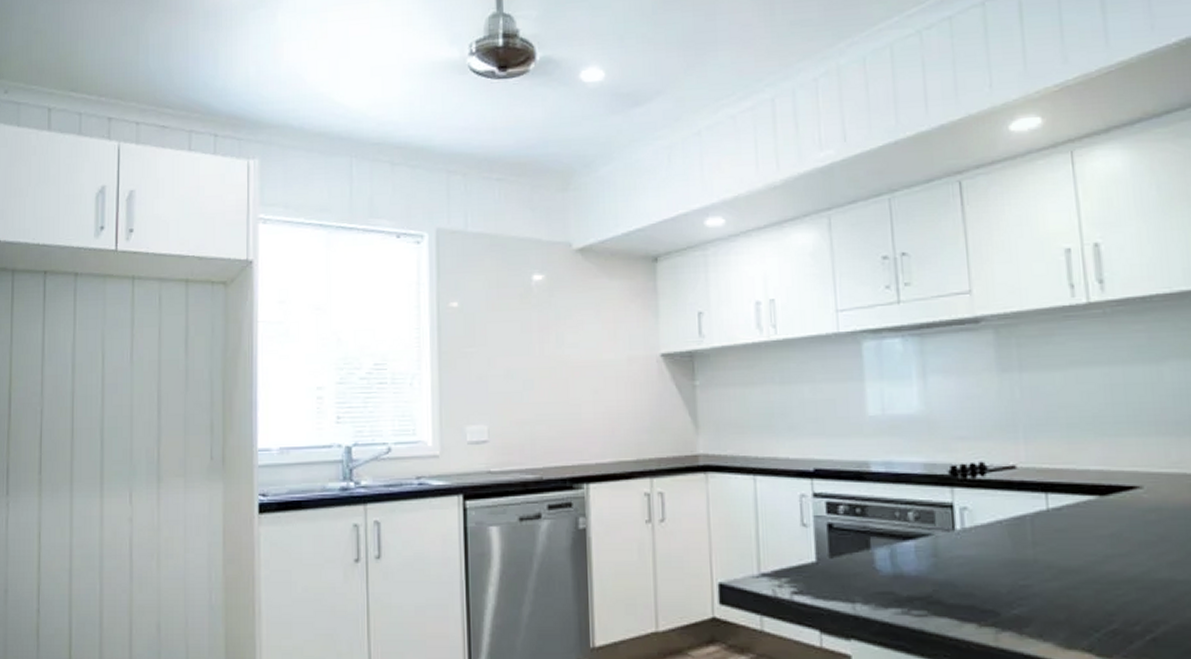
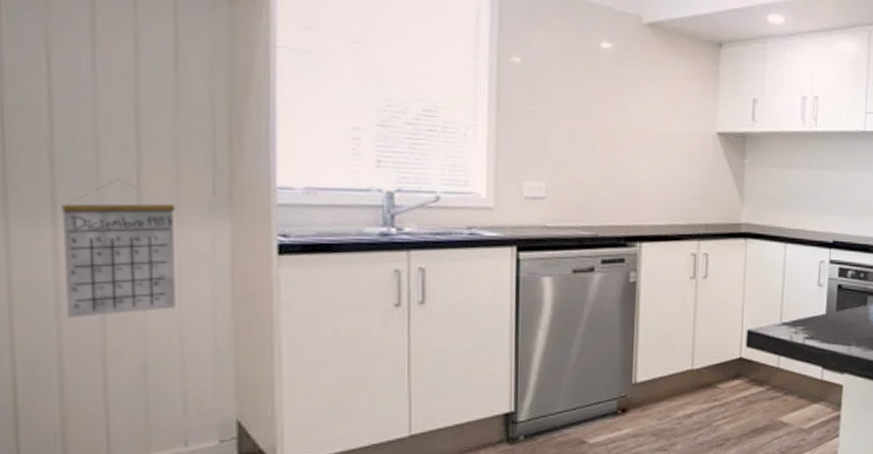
calendar: none [106,452,183,578] -> present [62,179,175,318]

